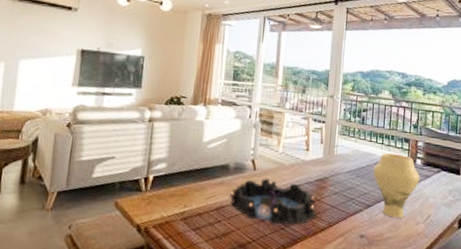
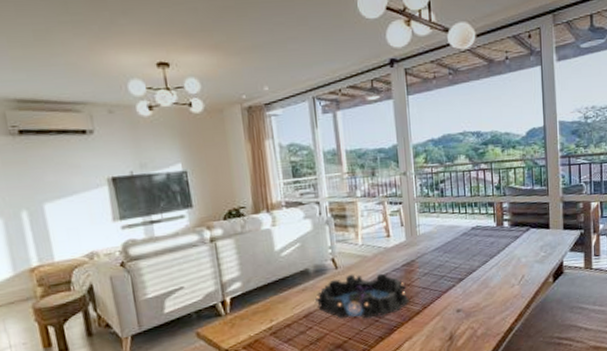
vase: present [373,152,420,218] -> none [460,220,509,286]

